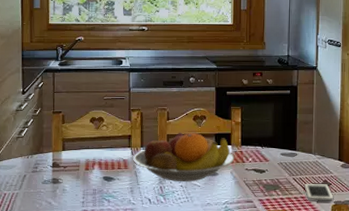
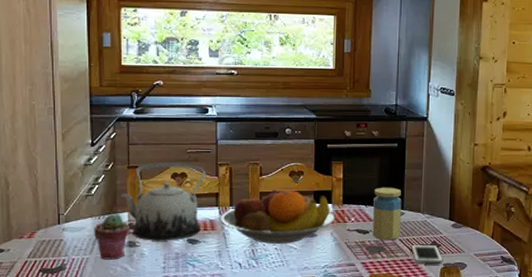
potted succulent: none [23,153,53,195] -> present [94,213,129,260]
teapot: none [46,107,120,178] -> present [120,161,205,241]
jar: none [269,130,295,179] -> present [373,187,402,241]

